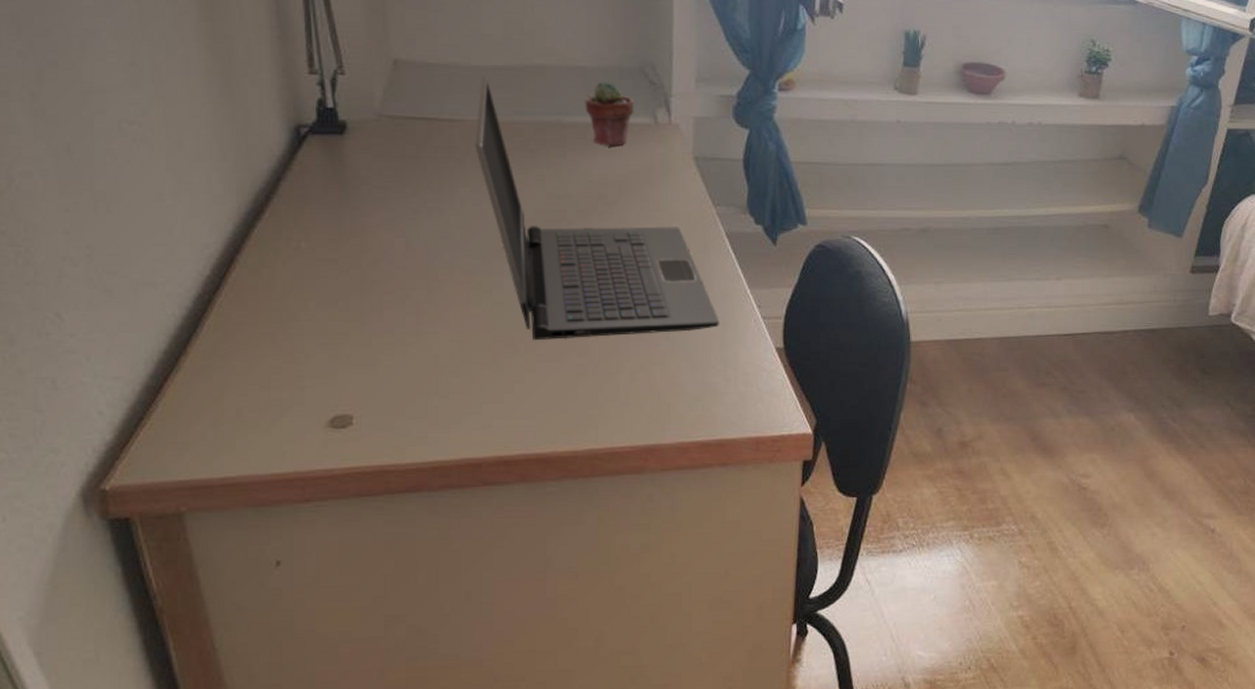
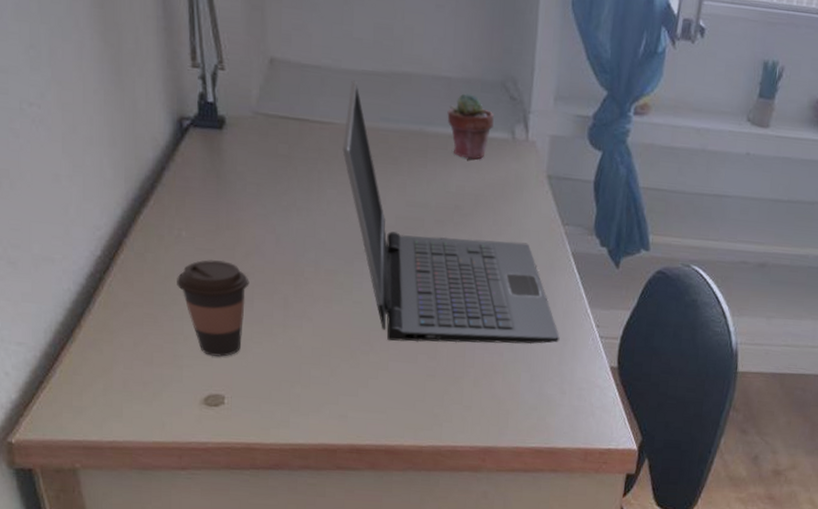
coffee cup: none [296,270,378,373] -> present [177,259,249,357]

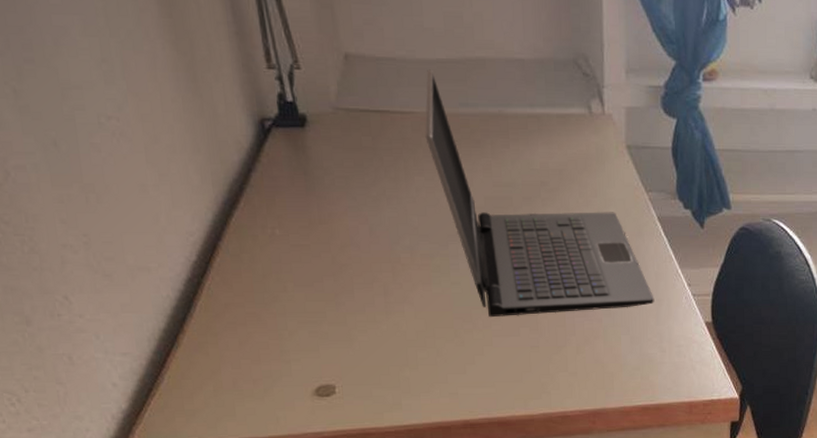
coffee cup: present [177,259,249,357] -> none [275,255,348,348]
potted succulent: present [447,93,494,160] -> none [524,72,570,136]

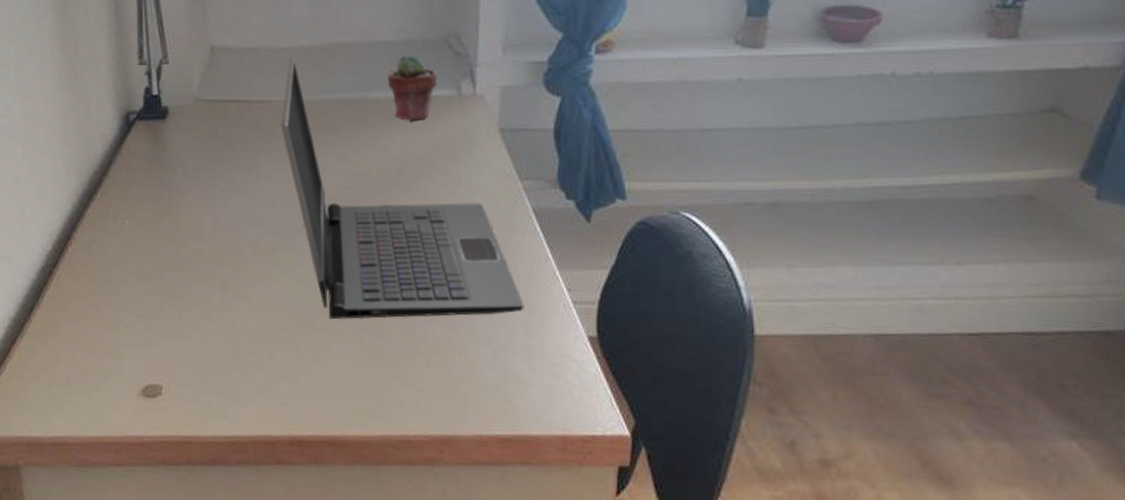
potted succulent: none [524,72,570,136] -> present [387,54,437,121]

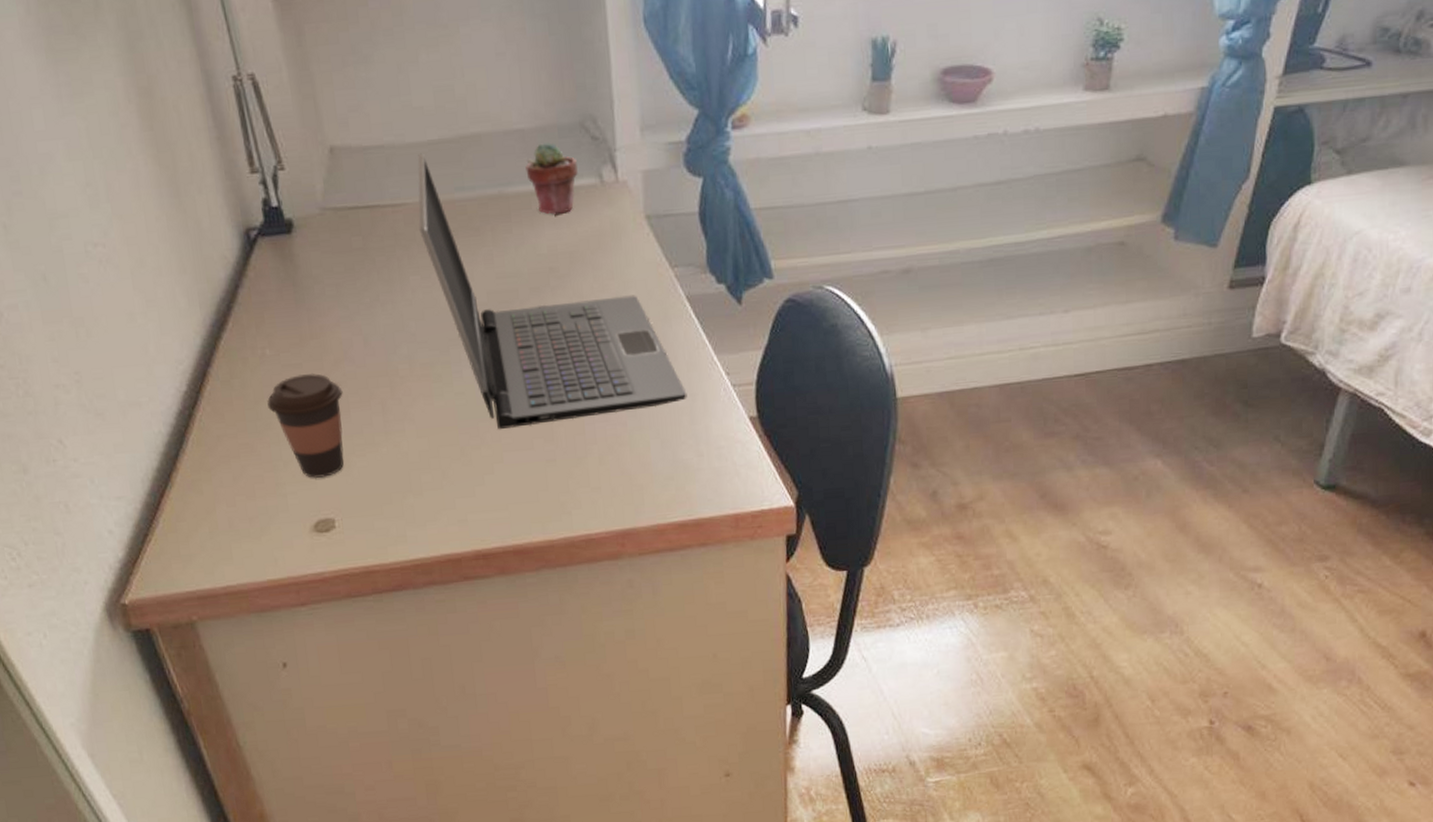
coffee cup: none [119,247,189,345] -> present [267,373,344,478]

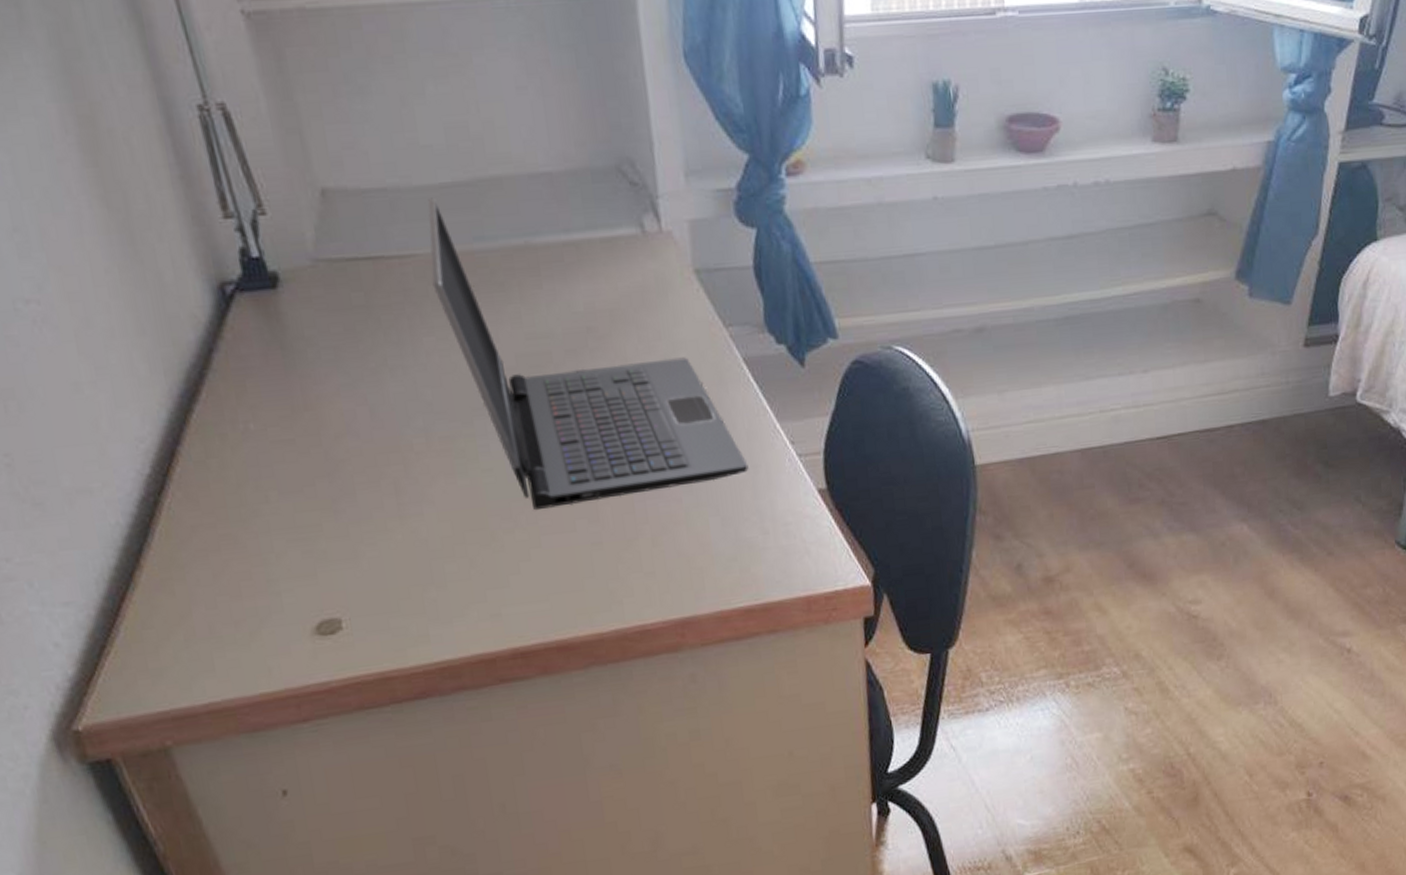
coffee cup: present [267,373,344,478] -> none [253,450,350,572]
potted succulent: present [525,141,578,214] -> none [555,186,616,268]

